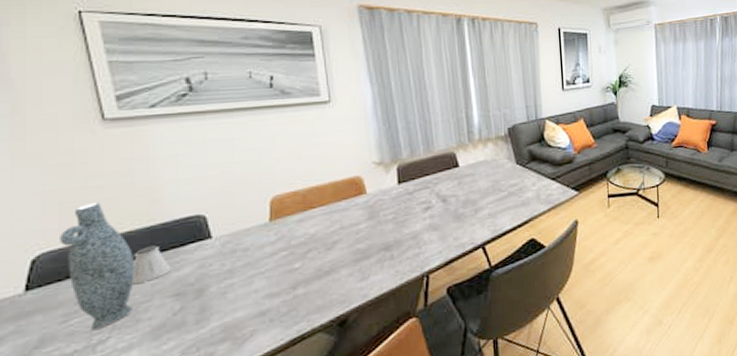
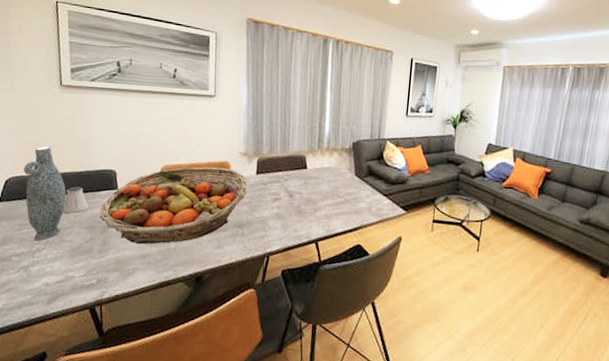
fruit basket: none [189,184,390,301] -> present [99,167,248,245]

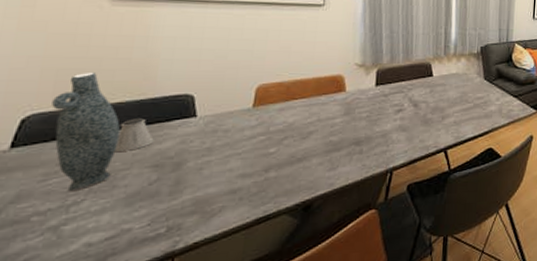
fruit basket: present [99,167,248,245] -> none [169,82,366,178]

